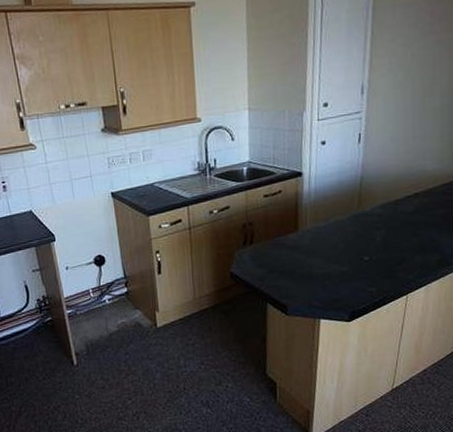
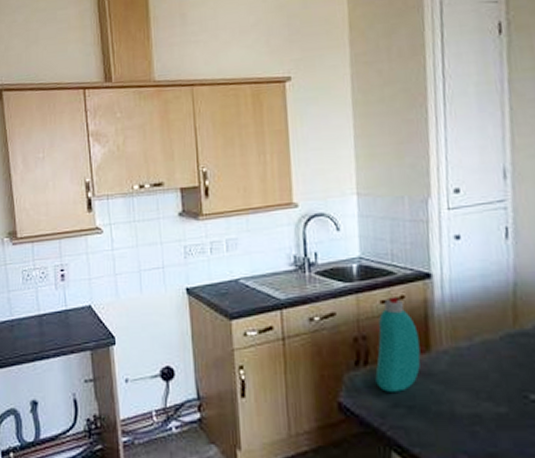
bottle: none [258,191,291,262] -> present [375,297,421,392]

